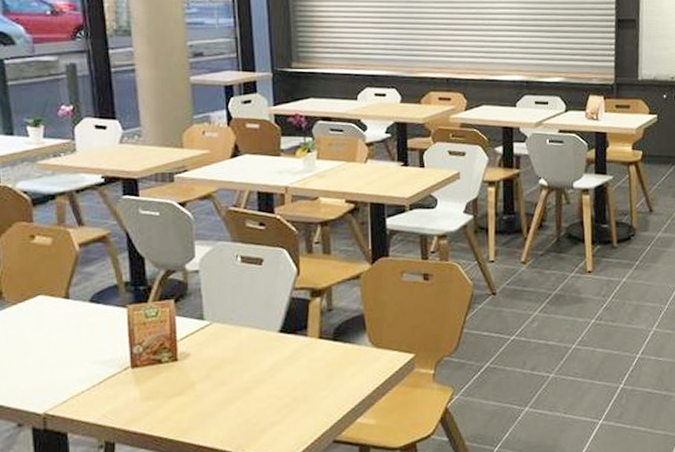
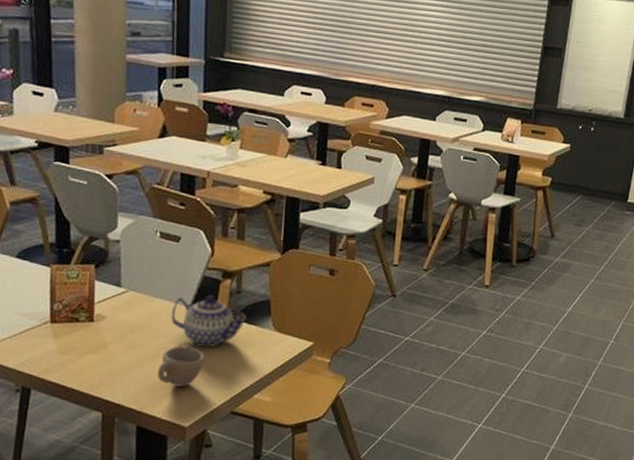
cup: none [250,374,301,421] -> present [157,346,206,387]
teapot: none [260,317,340,375] -> present [171,295,246,348]

